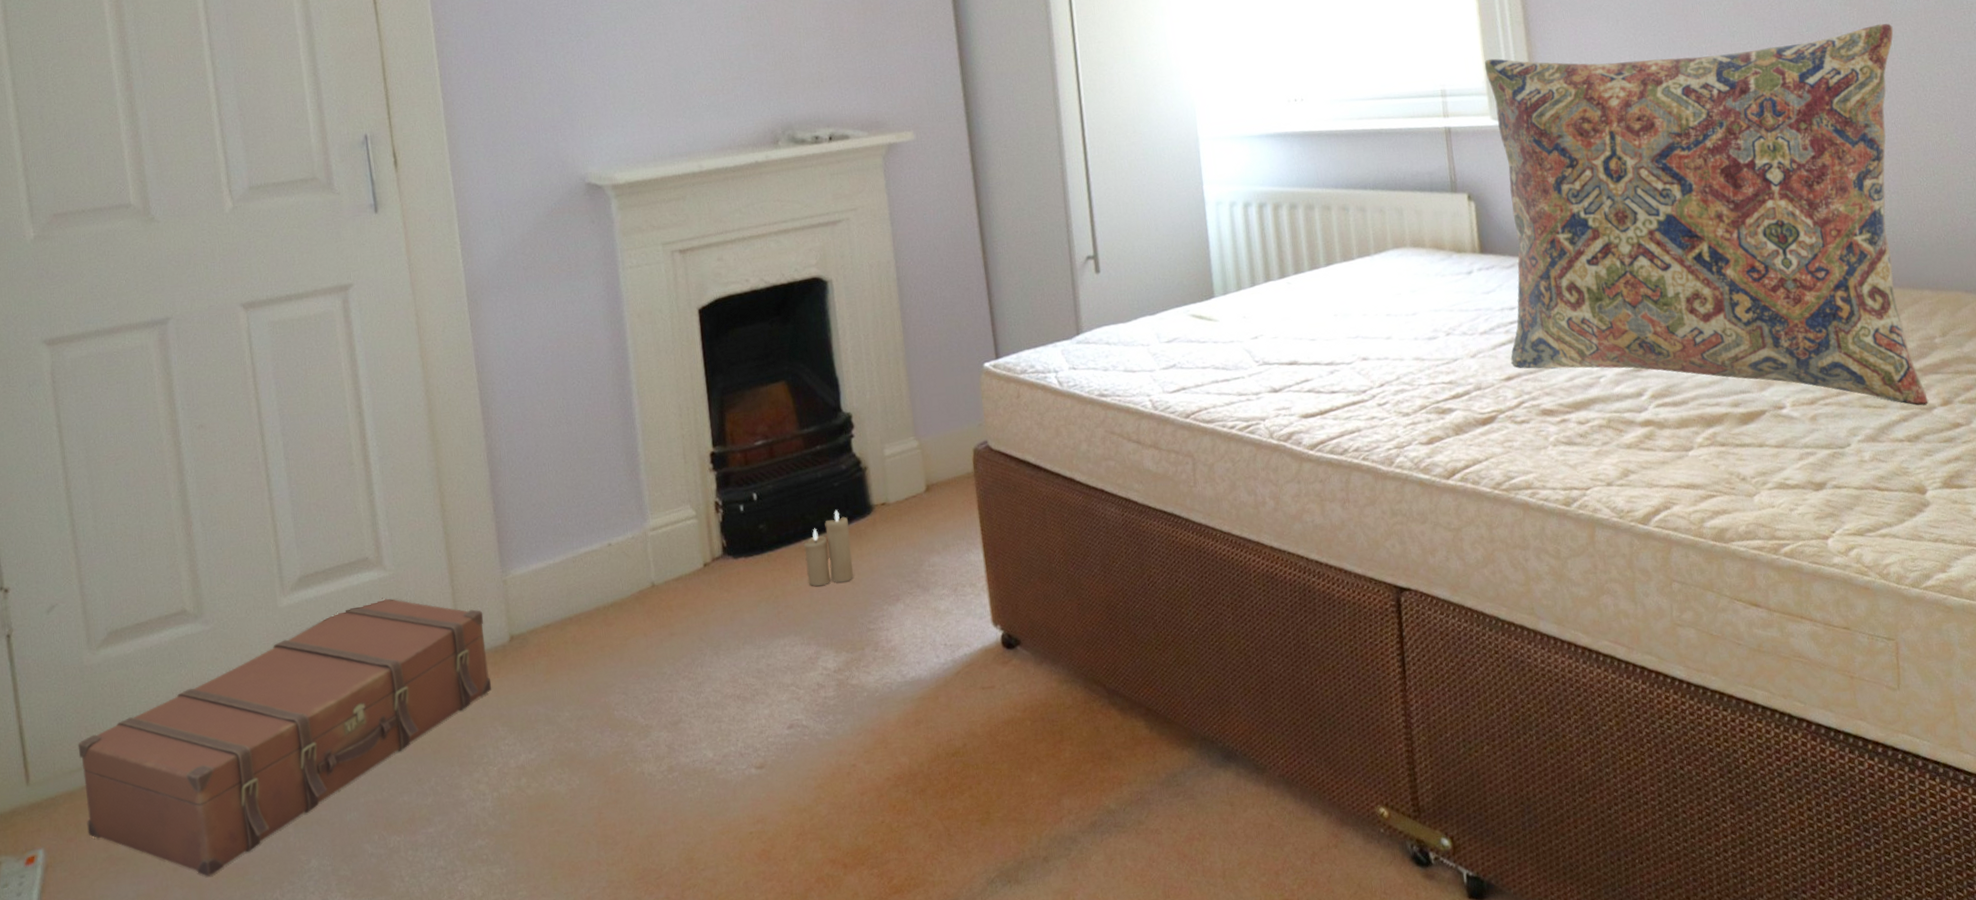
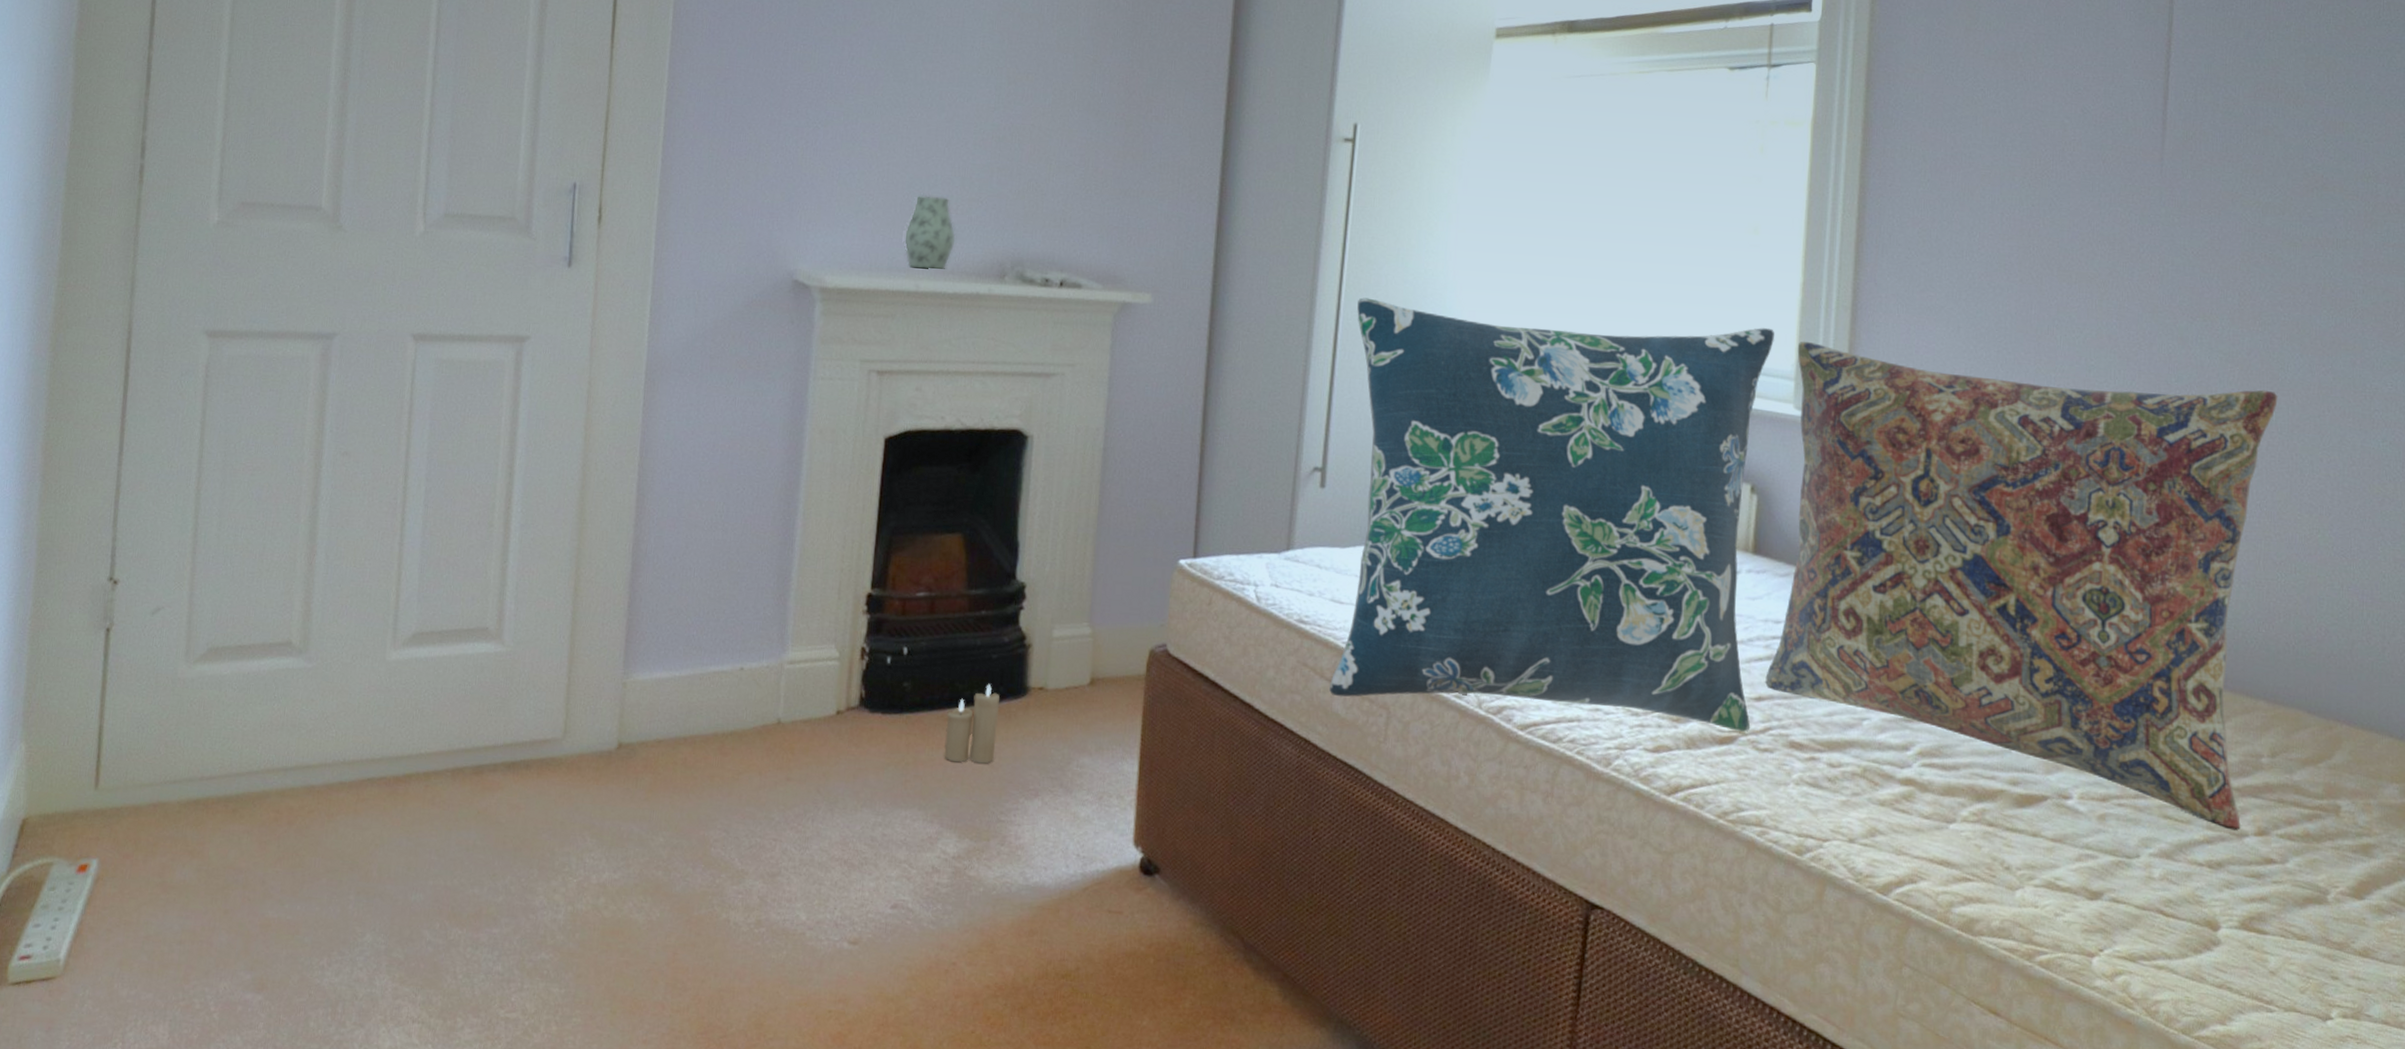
suitcase: present [78,598,491,877] -> none [146,673,595,927]
vase: none [679,81,727,151] -> present [903,196,956,270]
pillow: none [1097,53,1506,455] -> present [1329,297,1774,732]

